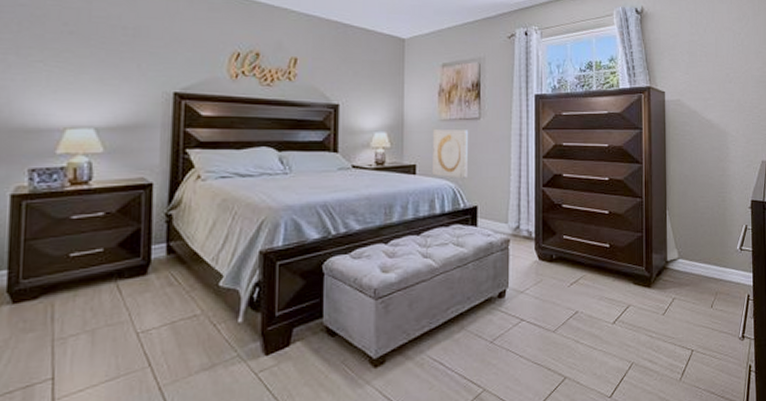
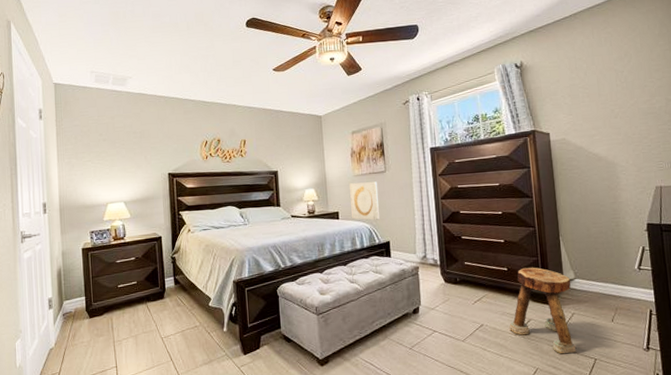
stool: none [606,244,674,346] -> present [509,267,577,354]

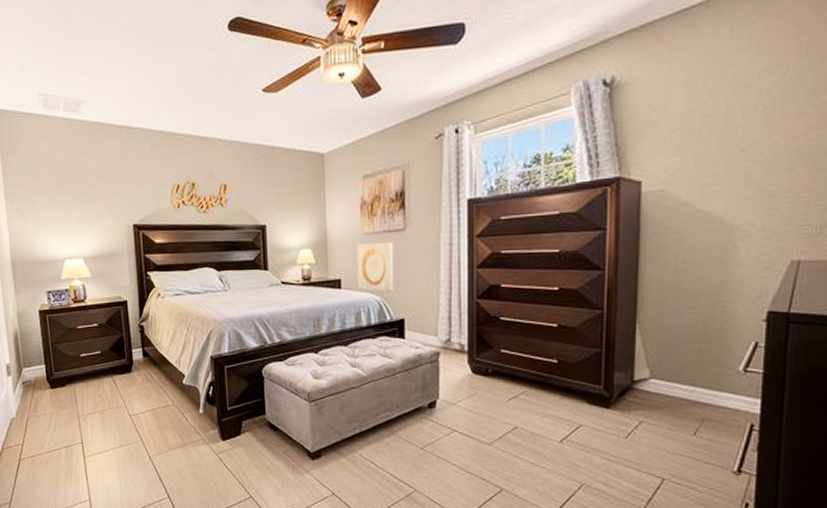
stool: present [509,267,577,354] -> none [552,360,644,470]

